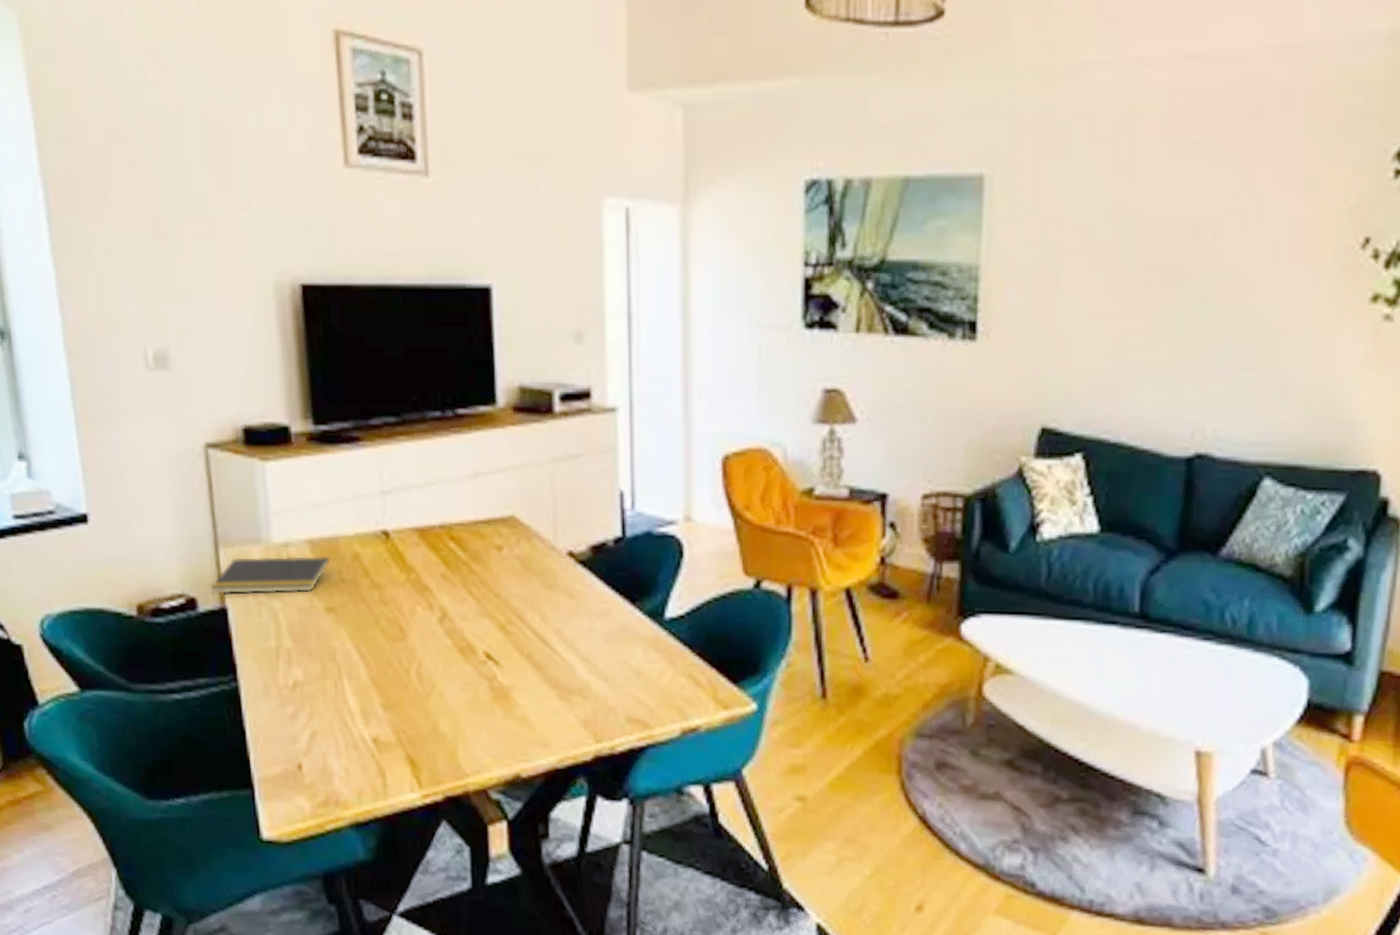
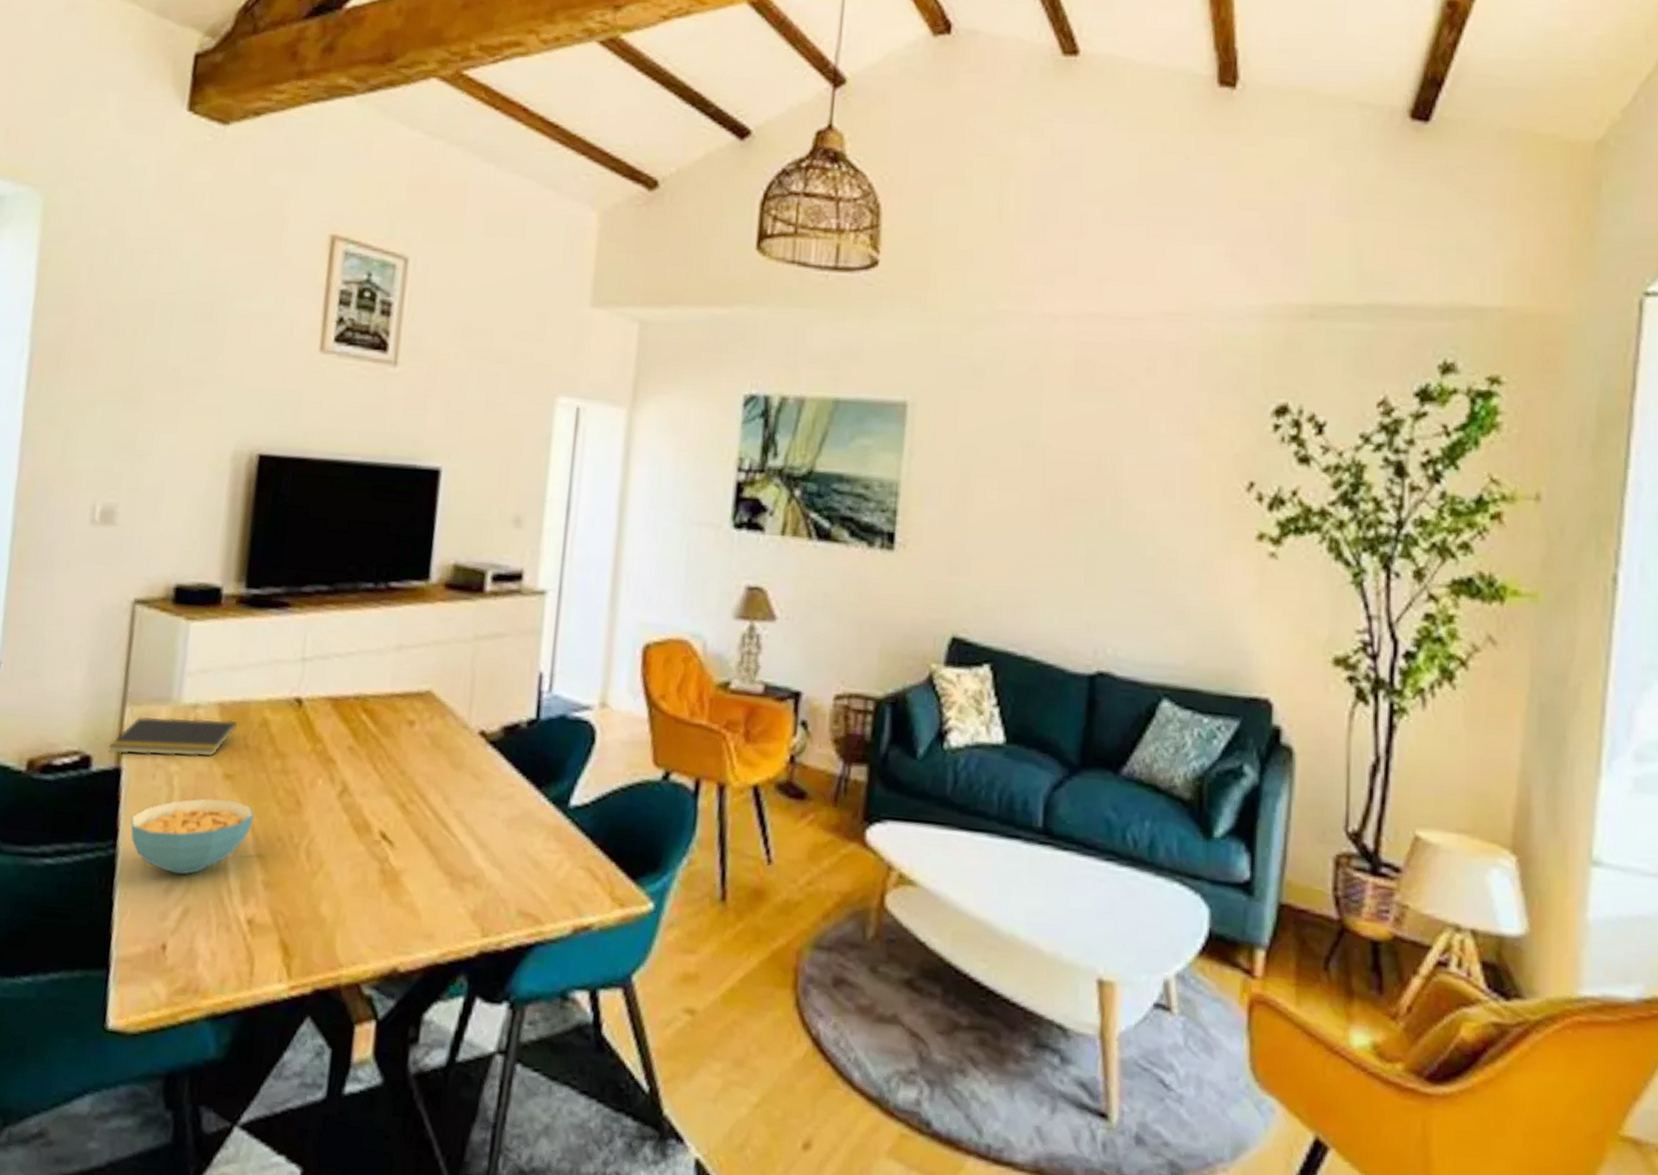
cereal bowl: none [245,630,362,702] -> present [130,798,254,875]

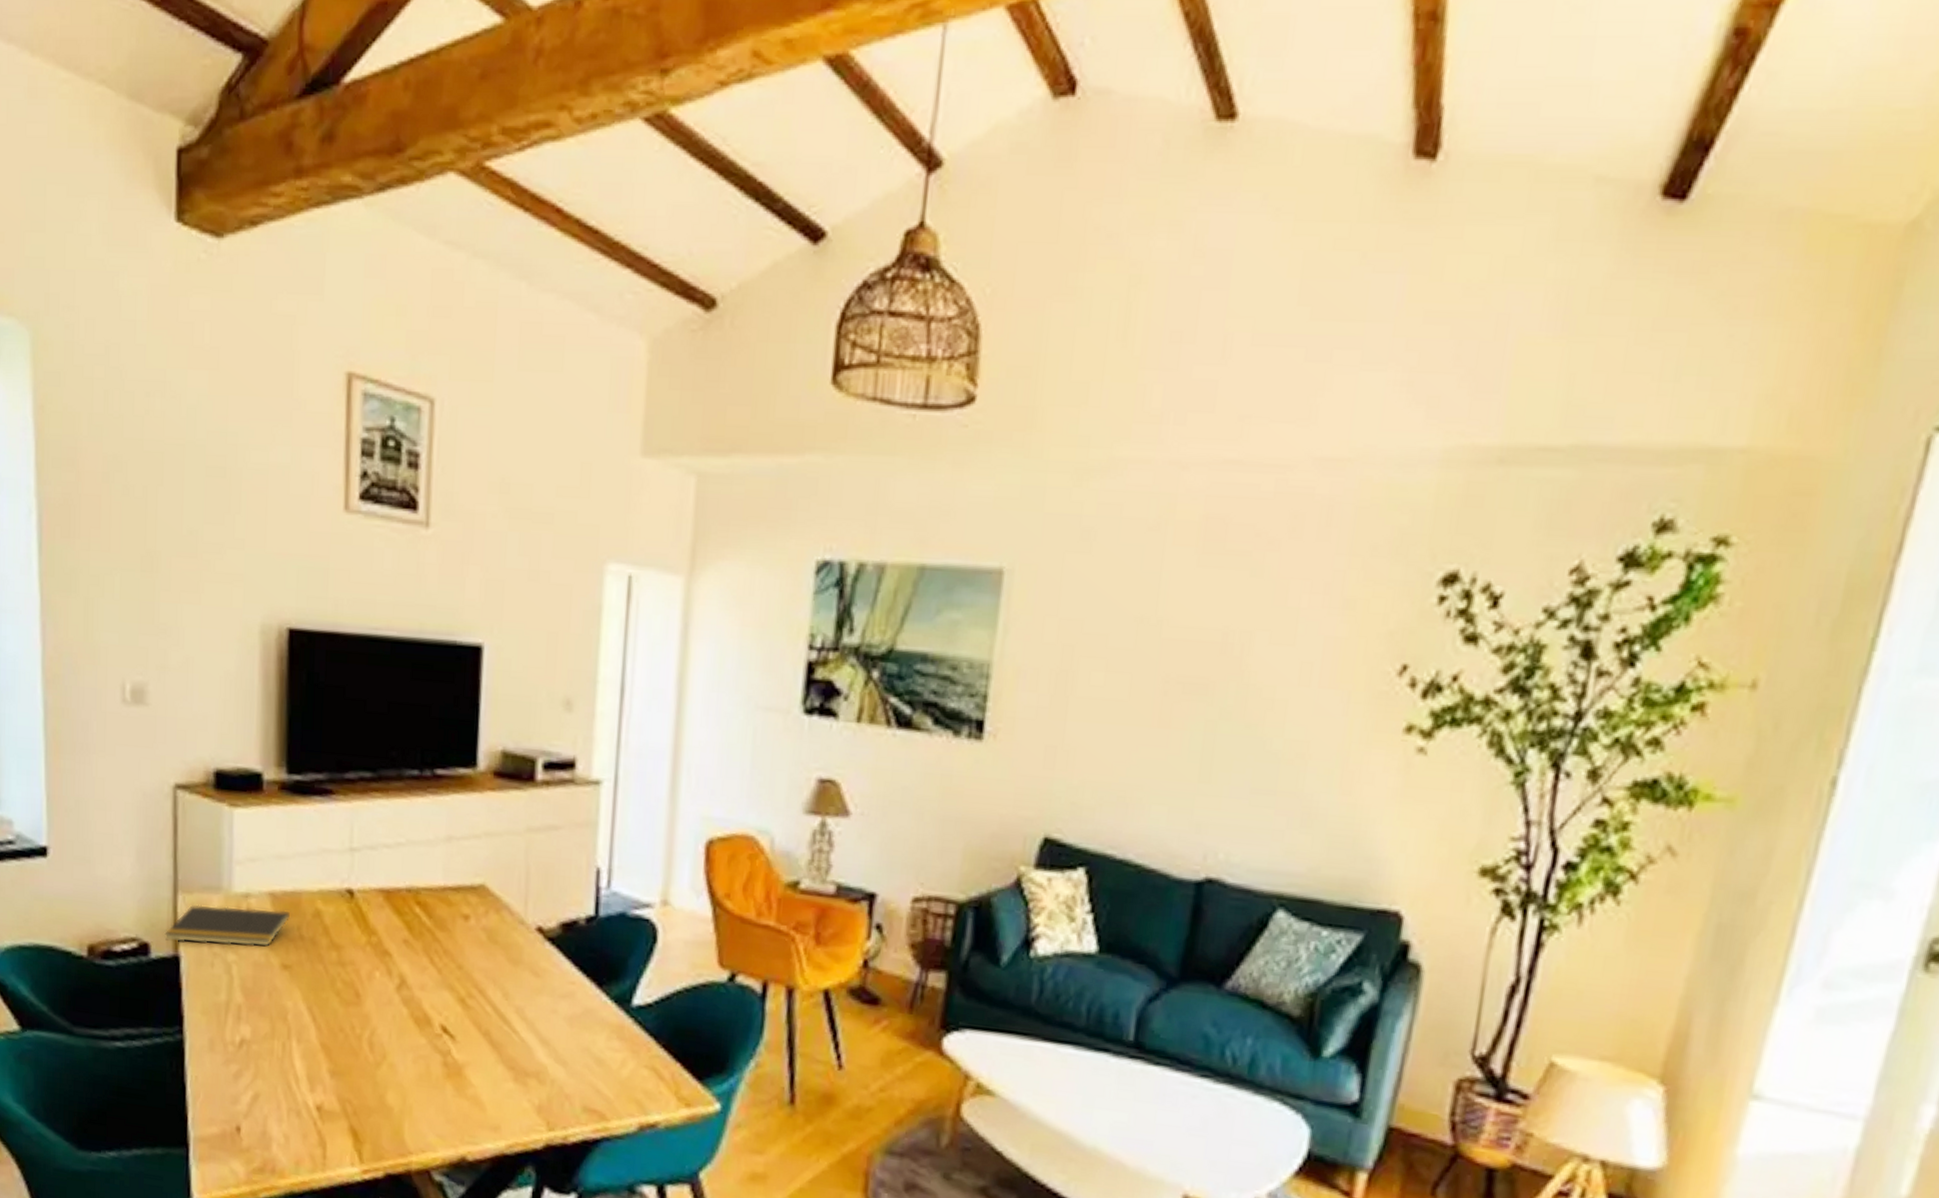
cereal bowl: present [130,798,254,875] -> none [193,987,315,1061]

